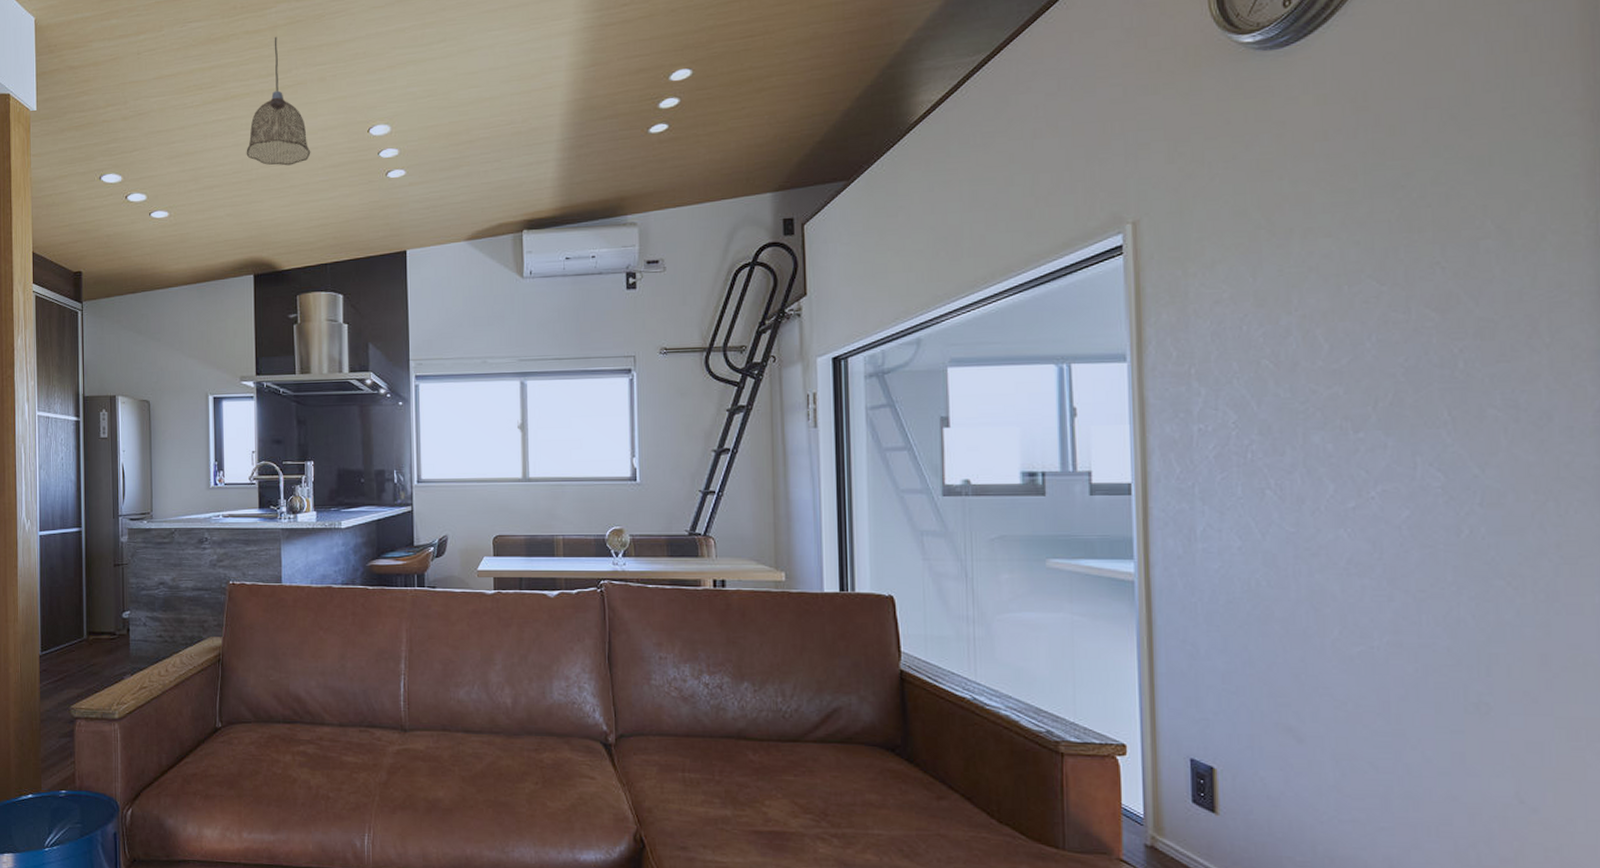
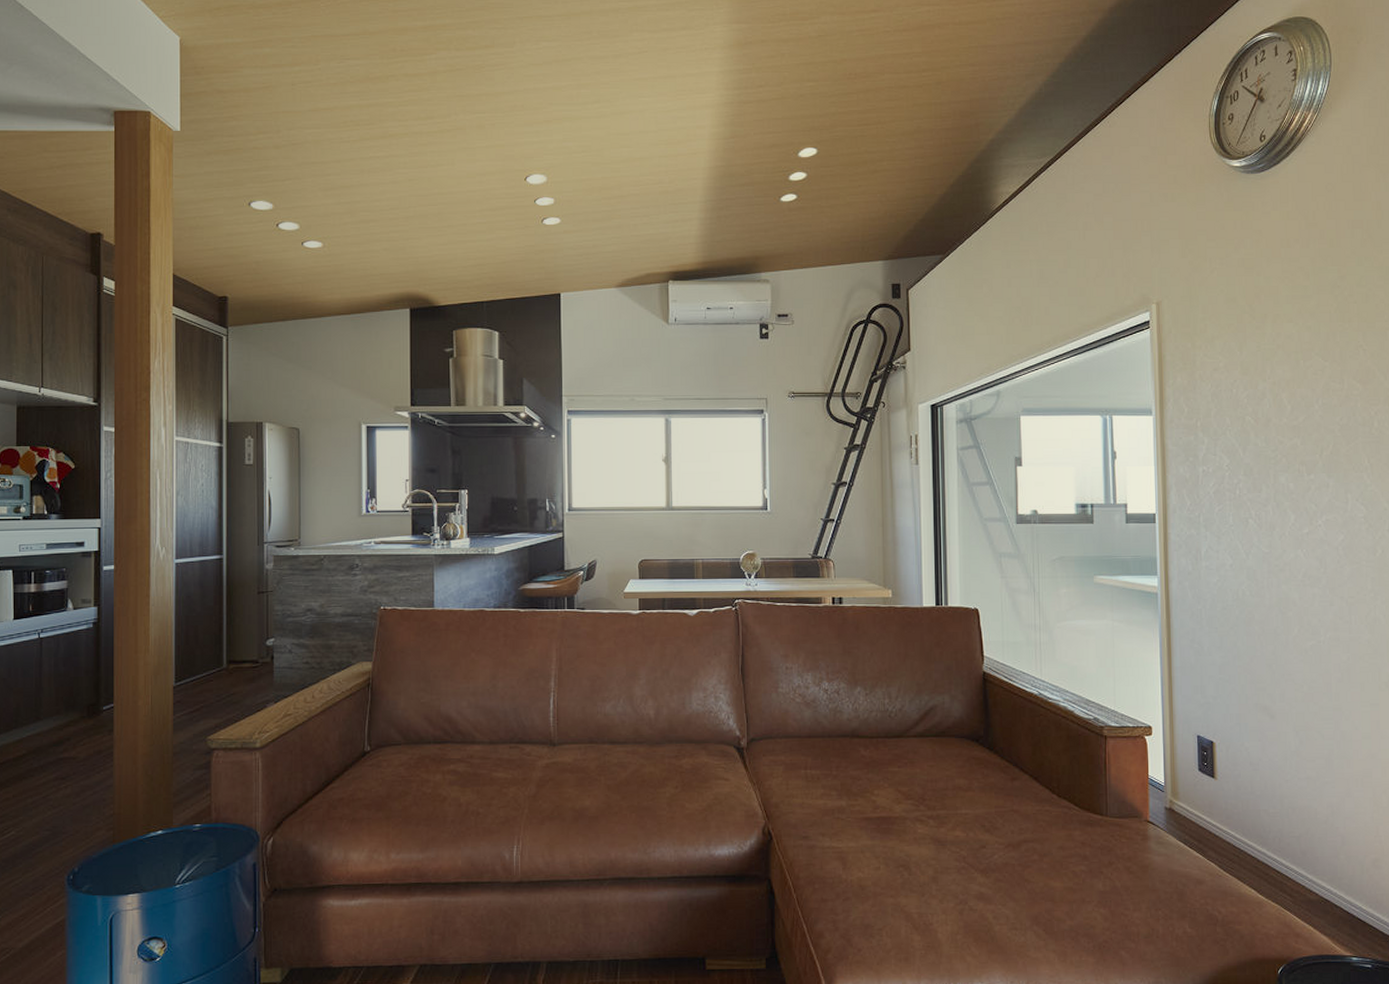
pendant lamp: present [246,36,311,166] -> none [404,81,469,206]

